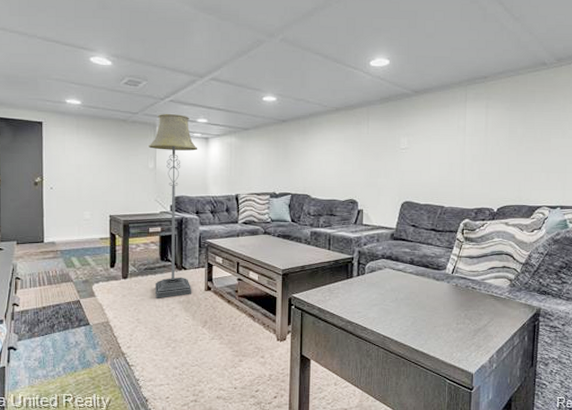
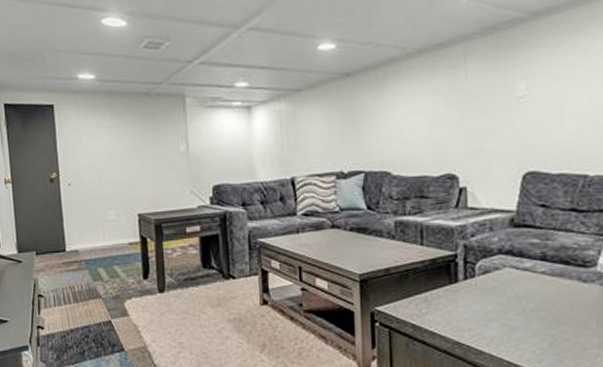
floor lamp: present [149,113,198,298] -> none [178,79,243,316]

